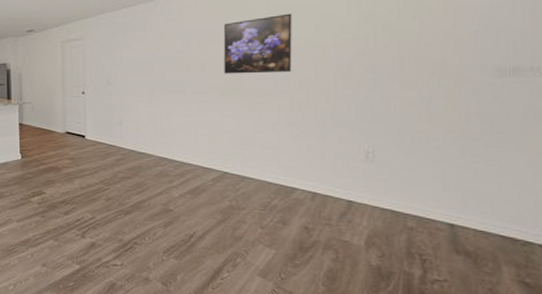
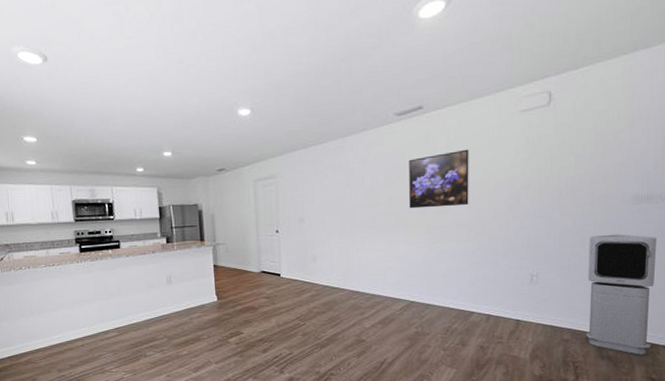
air purifier: none [435,110,527,254] -> present [585,233,657,355]

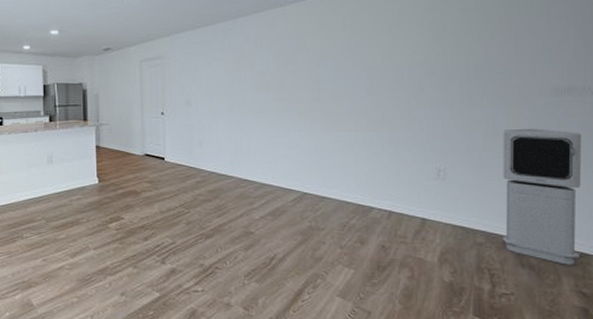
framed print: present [409,149,469,209] -> none [302,33,367,94]

